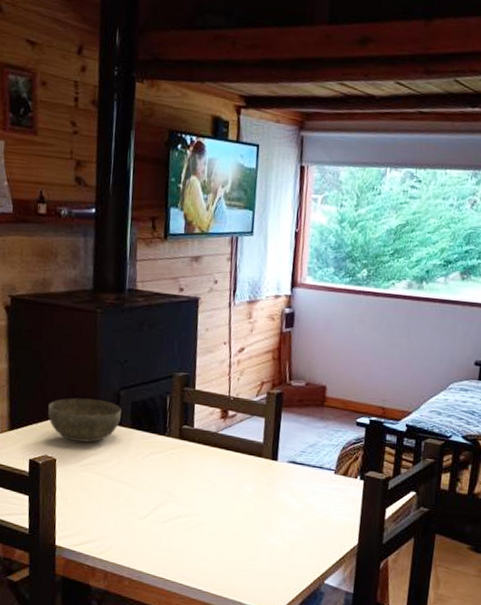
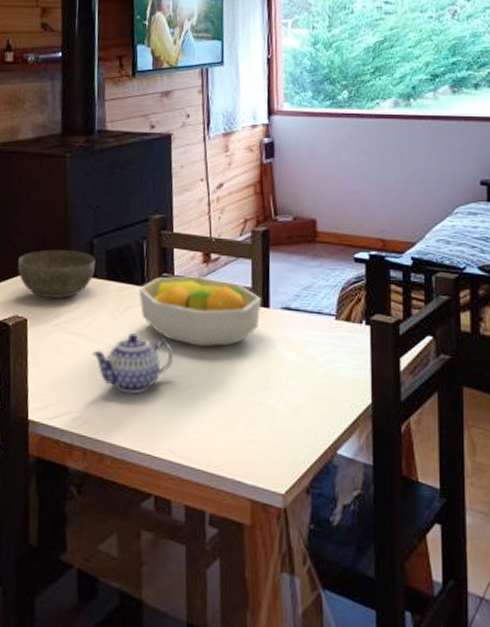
teapot: none [115,476,189,529] -> present [91,333,174,395]
fruit bowl: none [160,429,271,492] -> present [139,276,262,347]

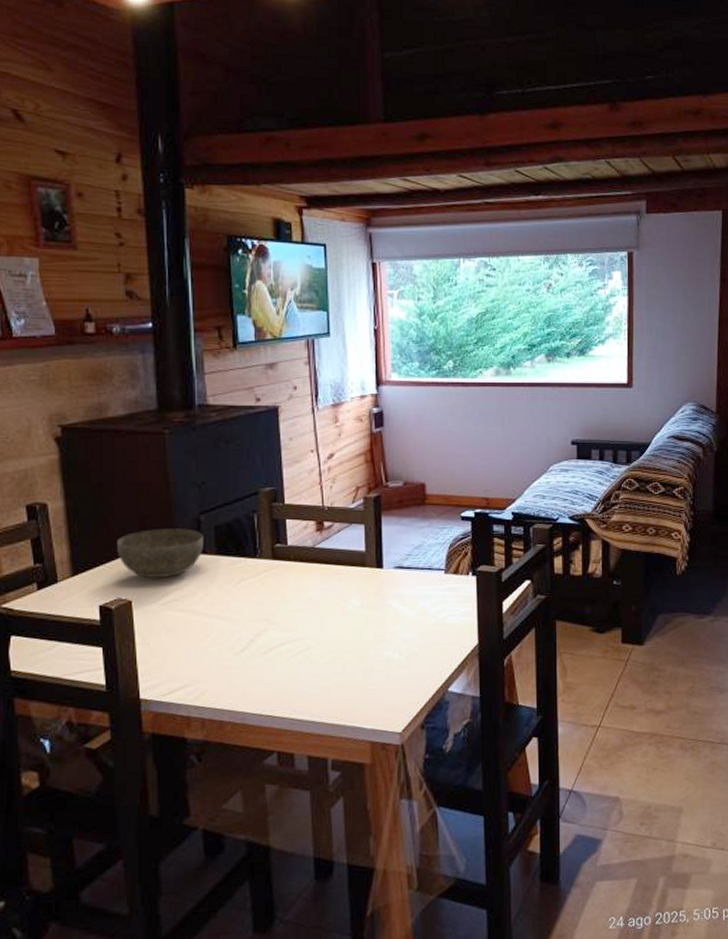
teapot: present [91,333,174,395] -> none [205,604,291,662]
fruit bowl: present [139,276,262,347] -> none [251,544,375,611]

